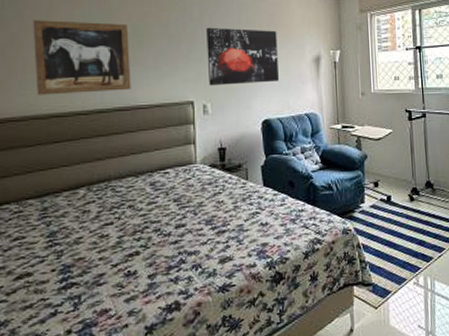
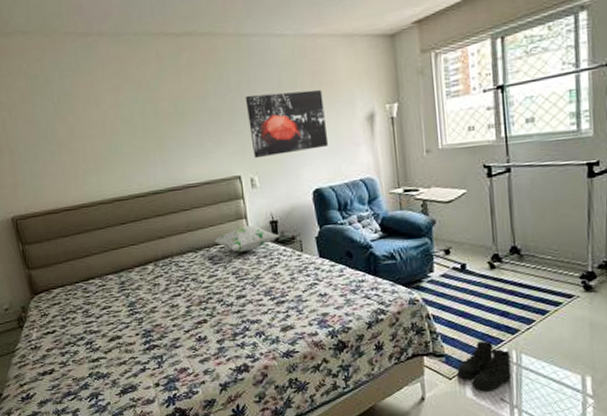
wall art: present [33,20,131,96] -> none [85,103,180,182]
decorative pillow: none [158,151,227,178] -> present [213,225,280,252]
boots: none [382,268,427,319] -> present [457,340,512,392]

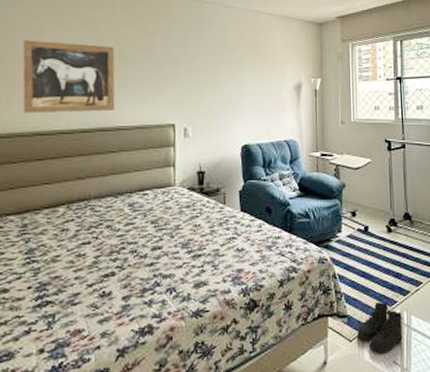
wall art: none [85,103,180,182] -> present [22,40,115,114]
decorative pillow: present [213,225,280,252] -> none [137,174,205,200]
wall art: present [245,89,329,159] -> none [189,52,260,110]

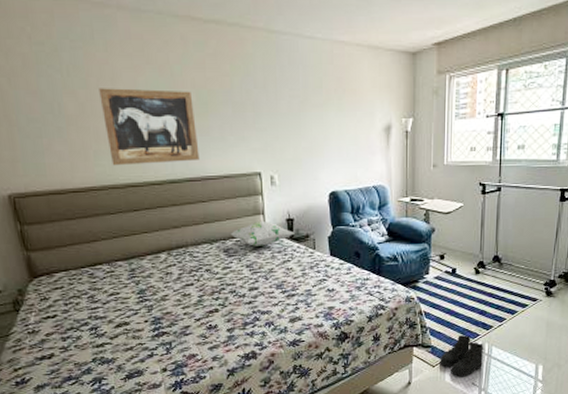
decorative pillow: none [137,174,205,200] -> present [230,221,295,246]

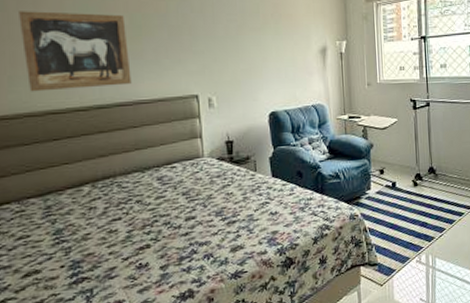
decorative pillow: present [230,221,295,246] -> none [164,145,234,172]
boots: present [440,334,484,377] -> none [387,248,429,294]

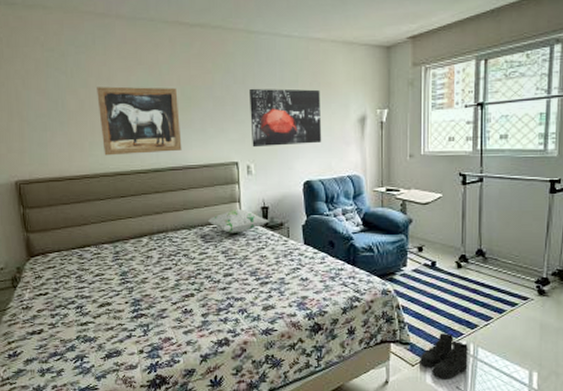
decorative pillow: none [164,145,234,172] -> present [207,209,269,233]
wall art: none [207,18,286,79] -> present [248,88,322,148]
boots: none [387,248,429,294] -> present [420,332,469,380]

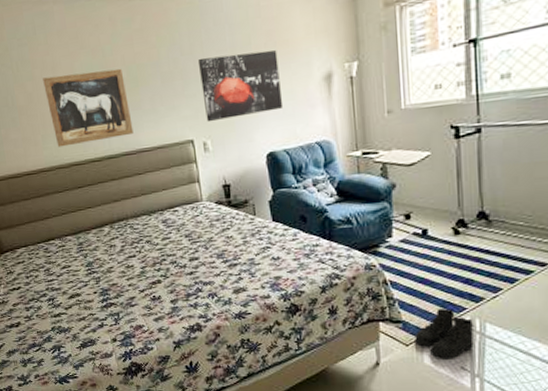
decorative pillow: present [207,209,269,233] -> none [167,189,232,216]

